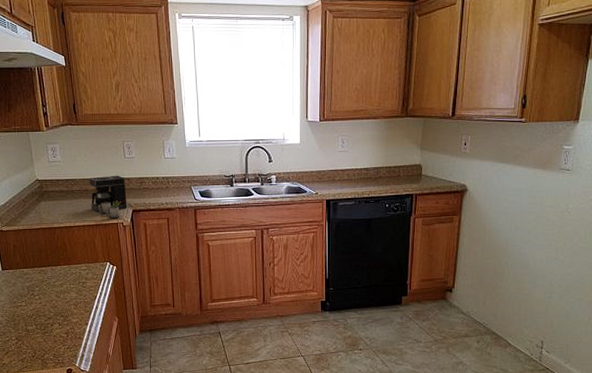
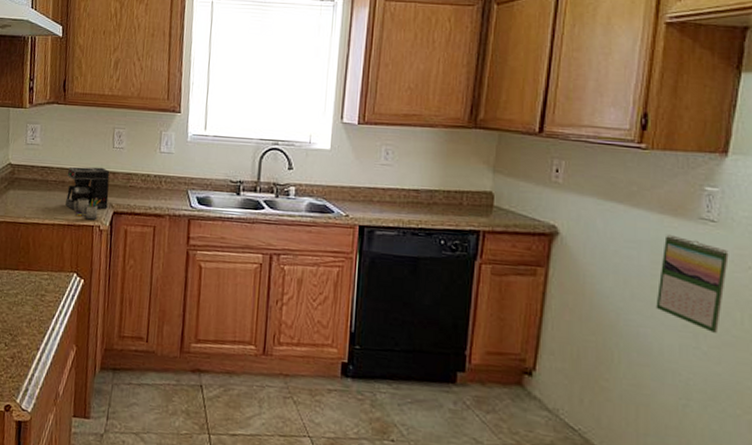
calendar: none [531,182,578,248] -> present [656,234,729,334]

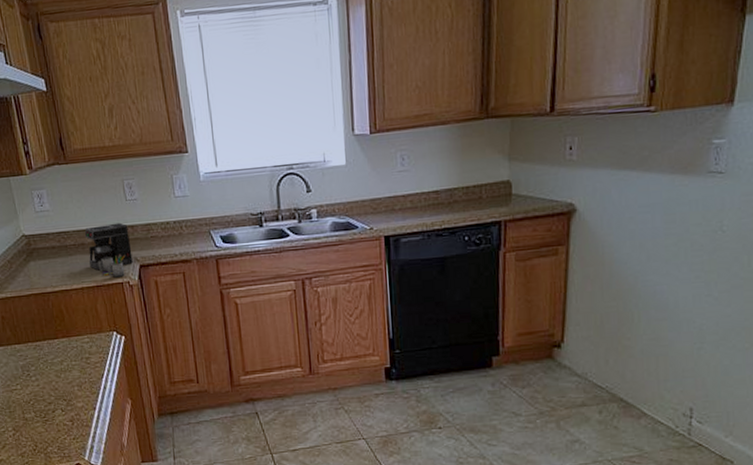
calendar: present [656,234,729,334] -> none [670,192,736,280]

